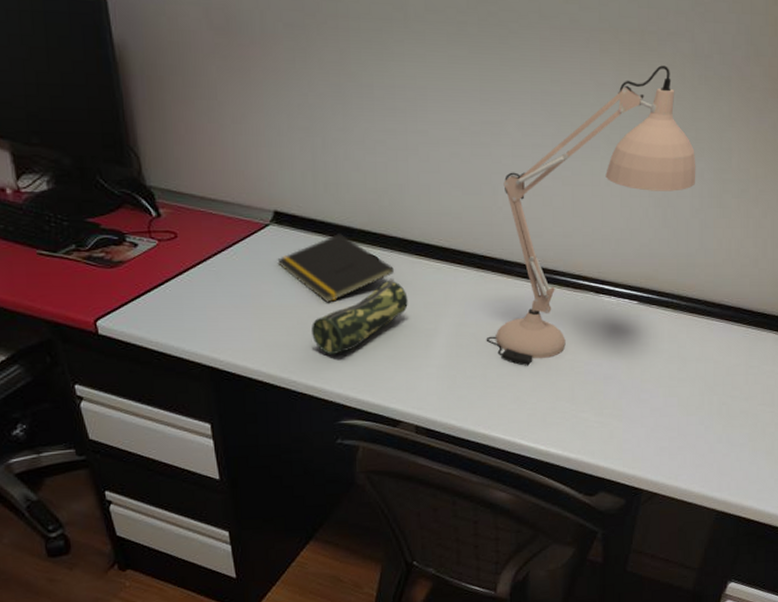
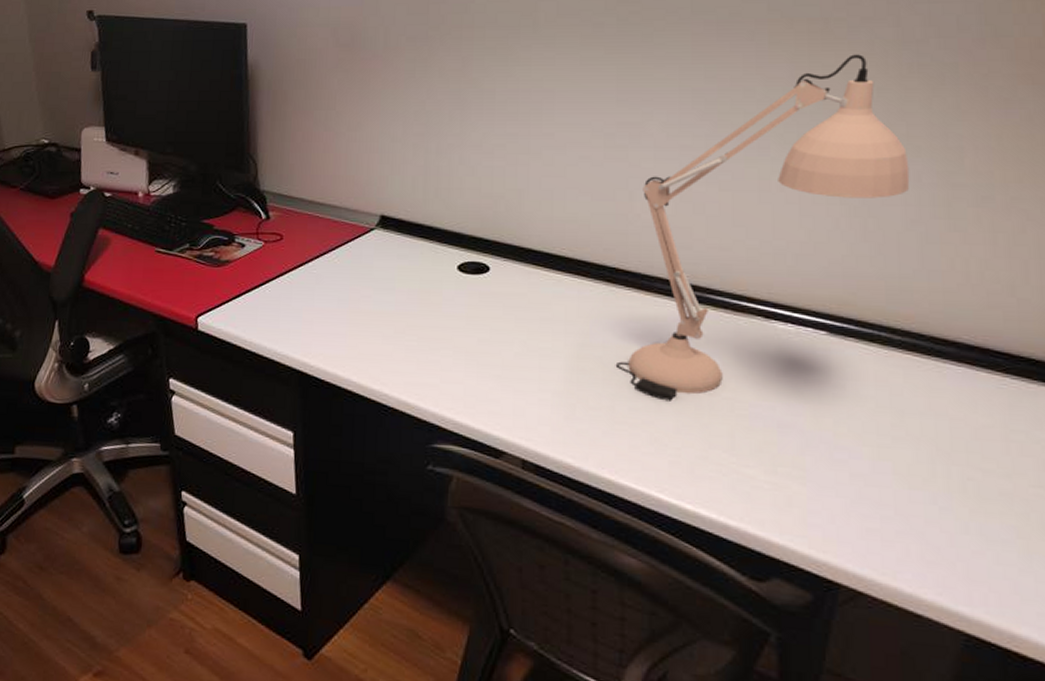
notepad: present [277,234,394,303] -> none [379,240,506,312]
pencil case: present [312,278,408,355] -> none [409,289,521,370]

